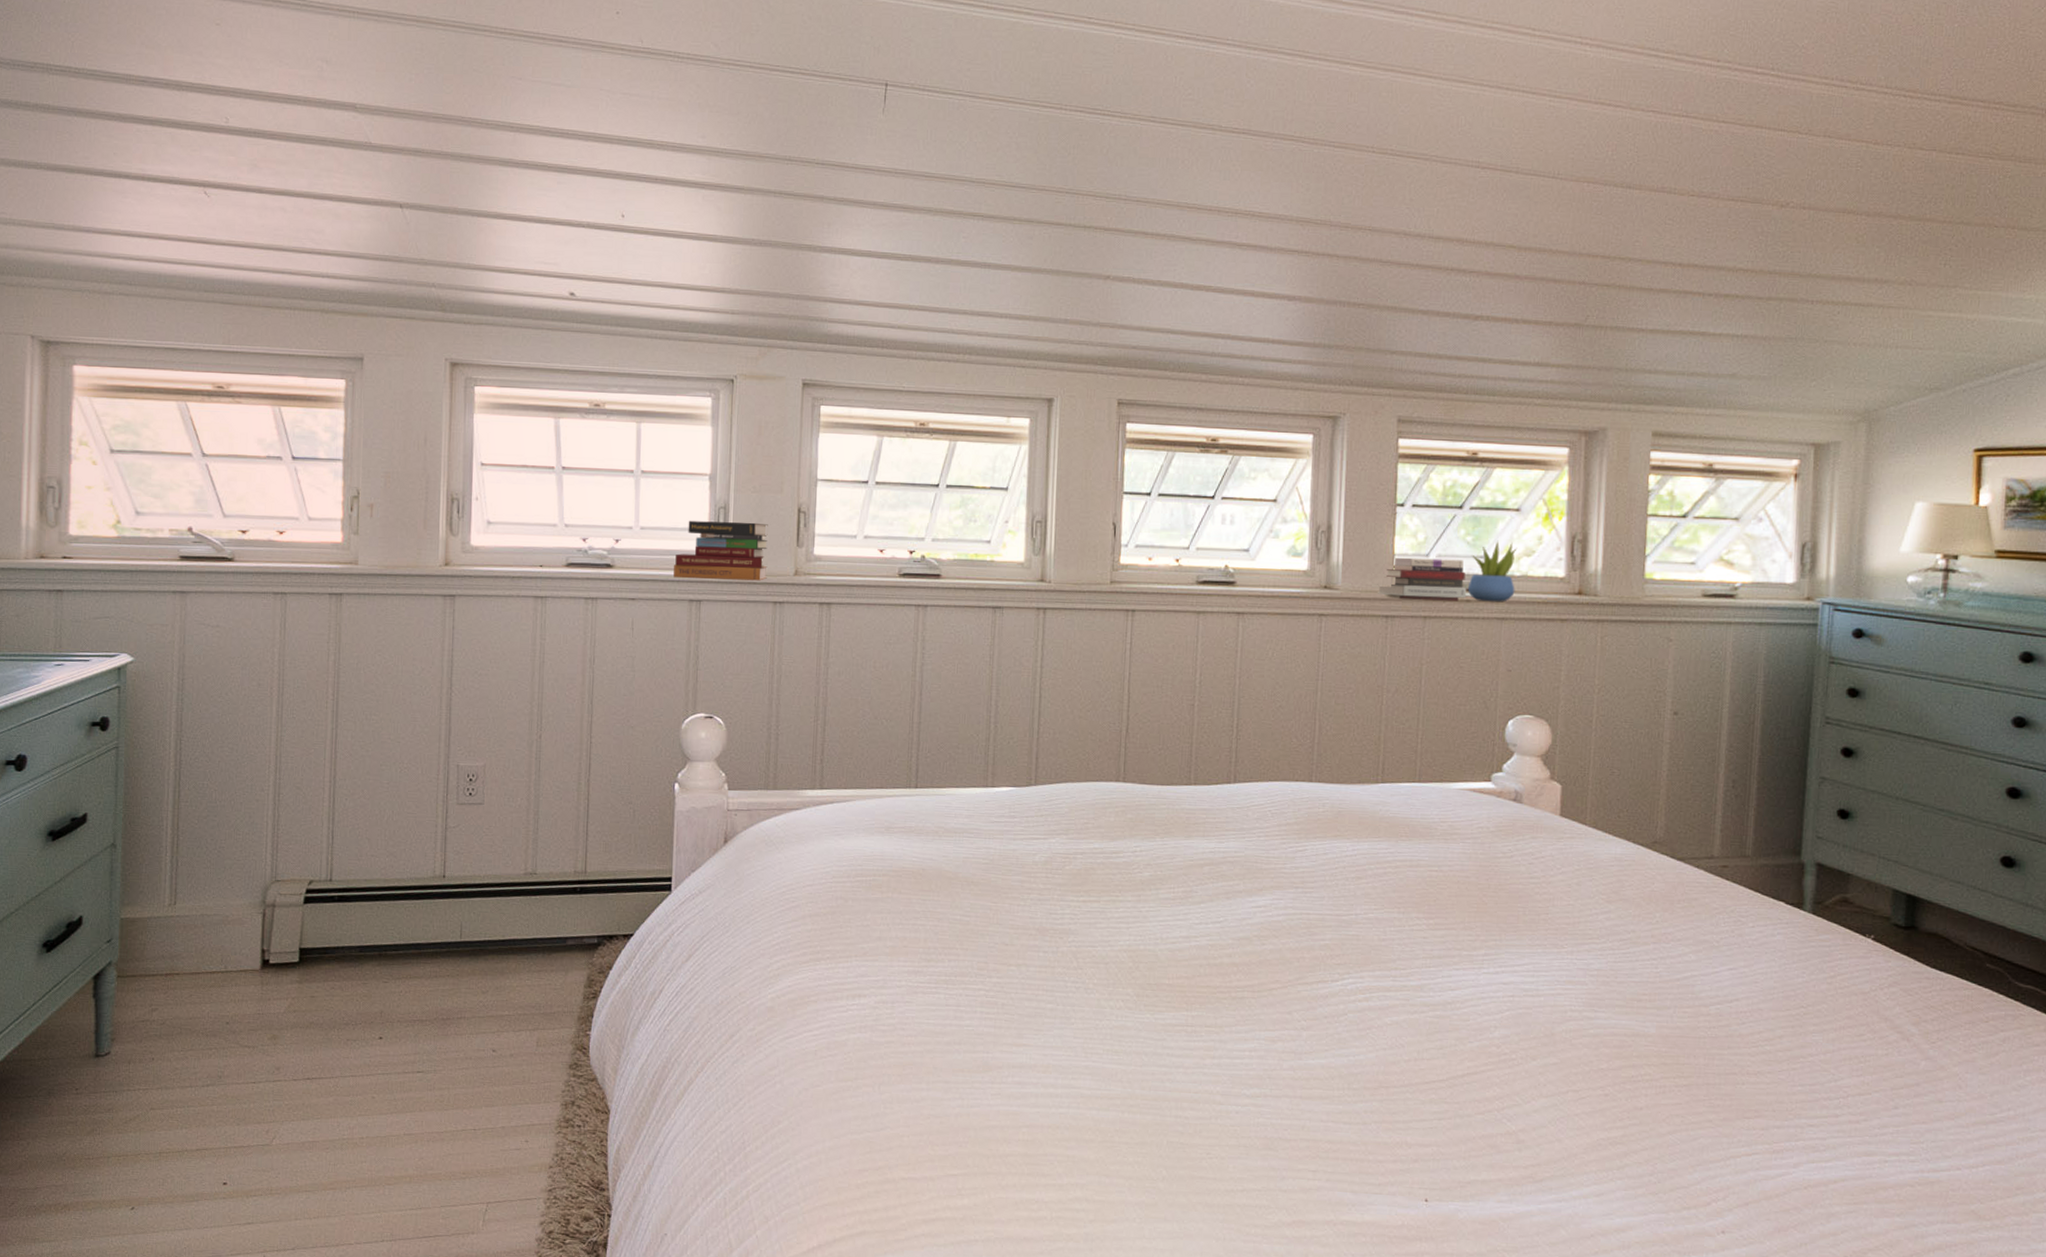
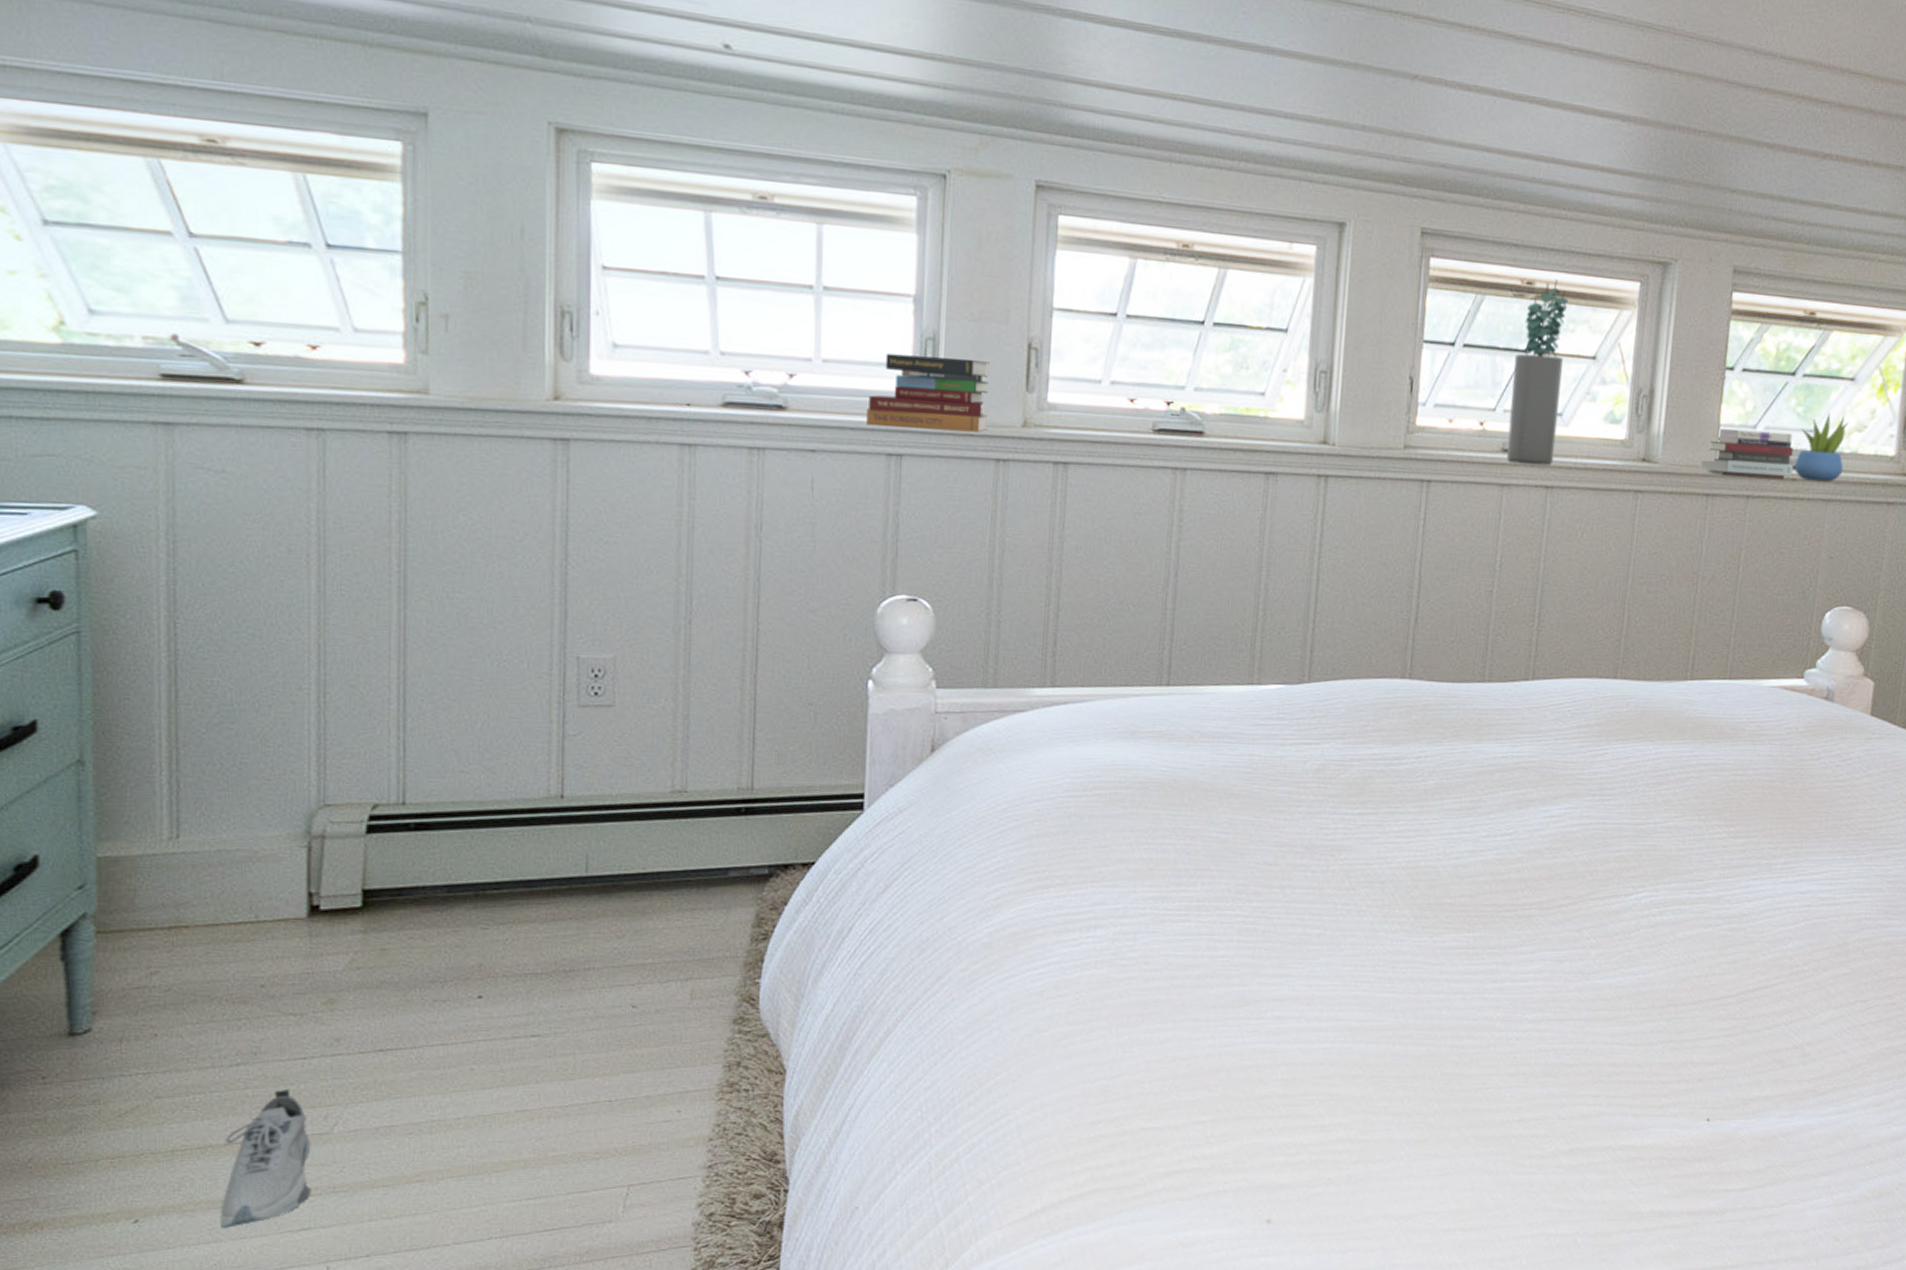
shoe: none [191,1107,256,1218] -> present [221,1090,311,1228]
vase: none [1200,436,1250,595] -> present [1506,279,1569,466]

